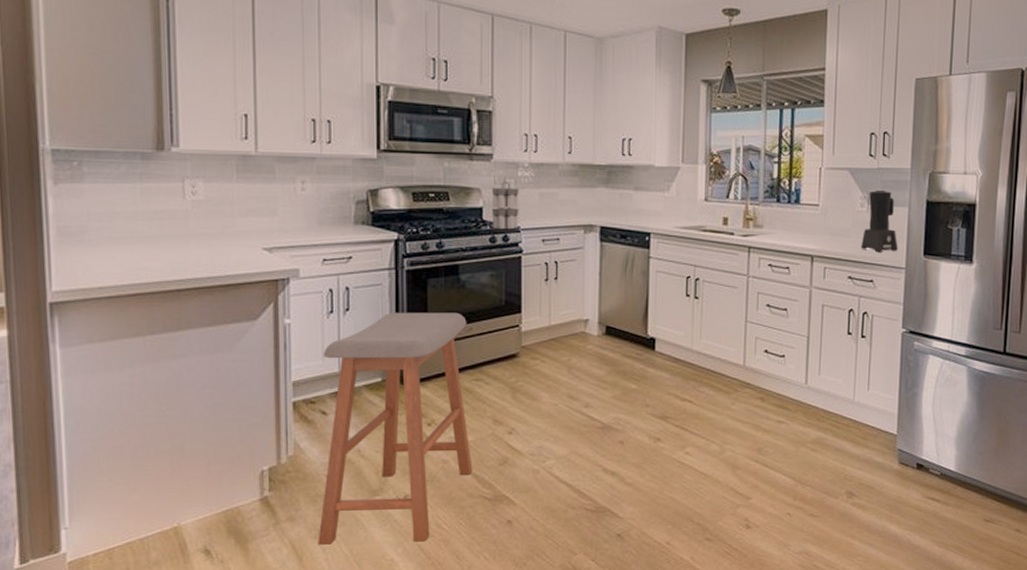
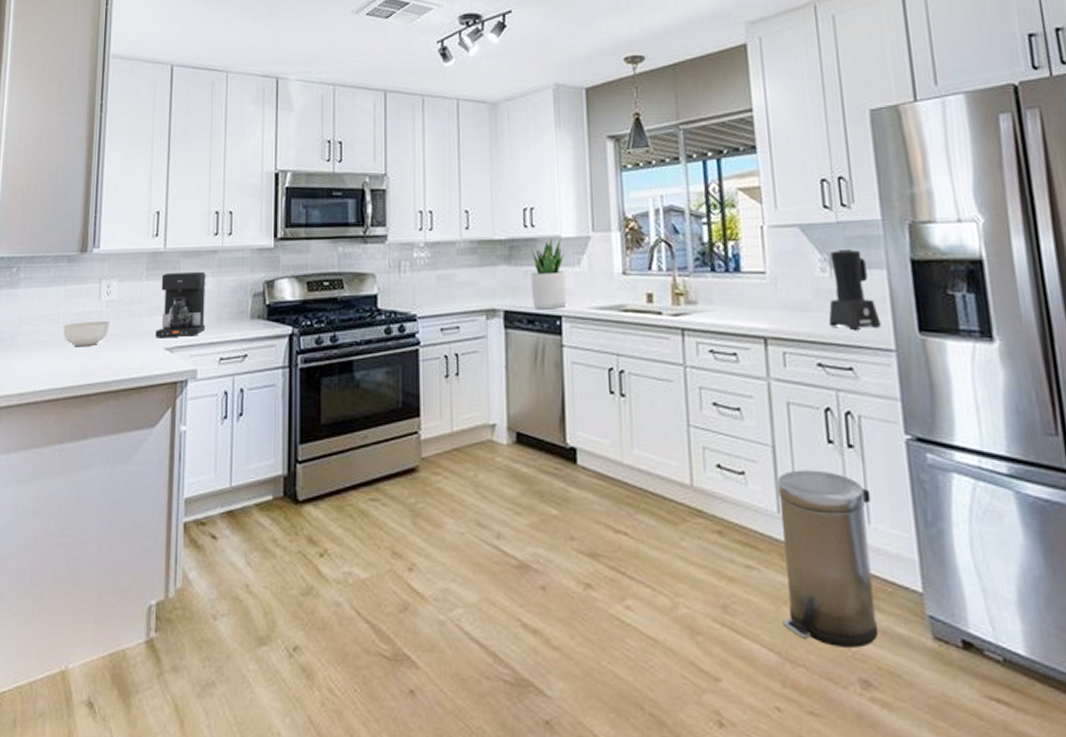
bowl: none [143,219,199,245] -> present [63,320,110,347]
coffee maker: none [251,176,307,239] -> present [155,271,206,338]
stool: present [318,312,473,545] -> none [201,417,369,712]
spice rack: present [491,181,519,234] -> none [386,263,415,324]
planter: none [625,167,657,227] -> present [530,238,567,310]
pedal bin: none [799,353,872,472] -> present [777,470,878,648]

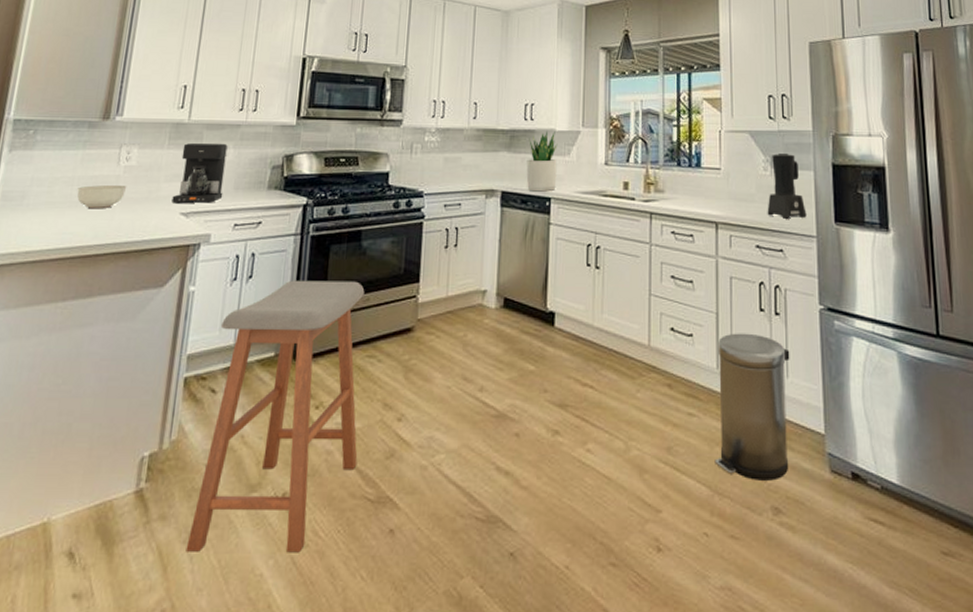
stool: none [201,417,369,712] -> present [186,280,365,553]

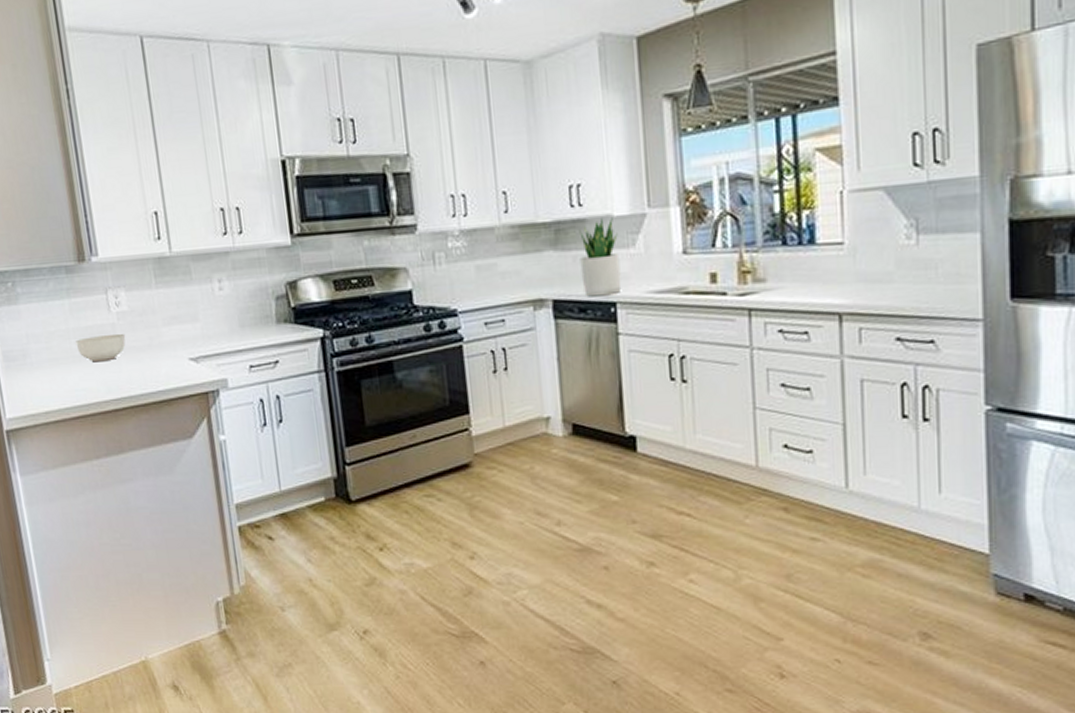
coffee maker: present [172,143,228,204] -> none [172,275,230,349]
stool: present [186,280,365,553] -> none [261,417,435,684]
pedal bin: present [714,333,790,481] -> none [846,445,944,606]
blender: present [767,154,807,219] -> none [911,212,969,300]

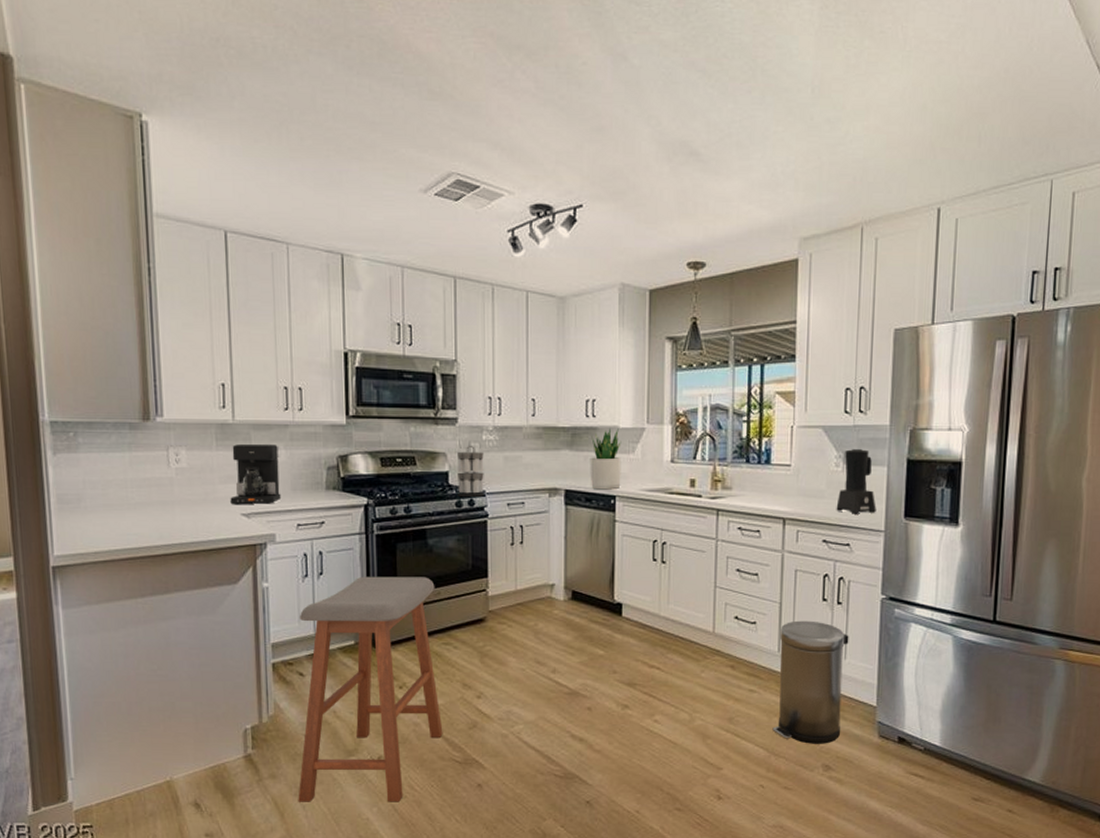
bowl: present [75,333,126,363] -> none [132,486,183,511]
coffee maker: none [172,275,230,349] -> present [230,443,282,505]
stool: none [261,417,435,684] -> present [298,576,443,802]
spice rack: none [420,255,456,320] -> present [457,445,484,498]
pedal bin: none [846,445,944,606] -> present [772,620,849,744]
blender: none [911,212,969,300] -> present [836,449,876,514]

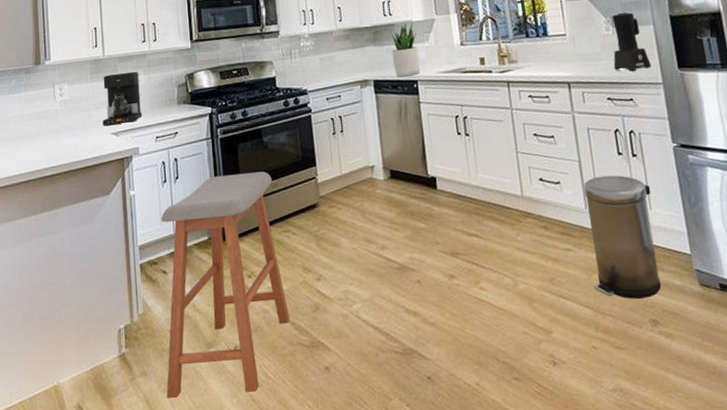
spice rack: present [457,445,484,498] -> none [281,51,307,98]

